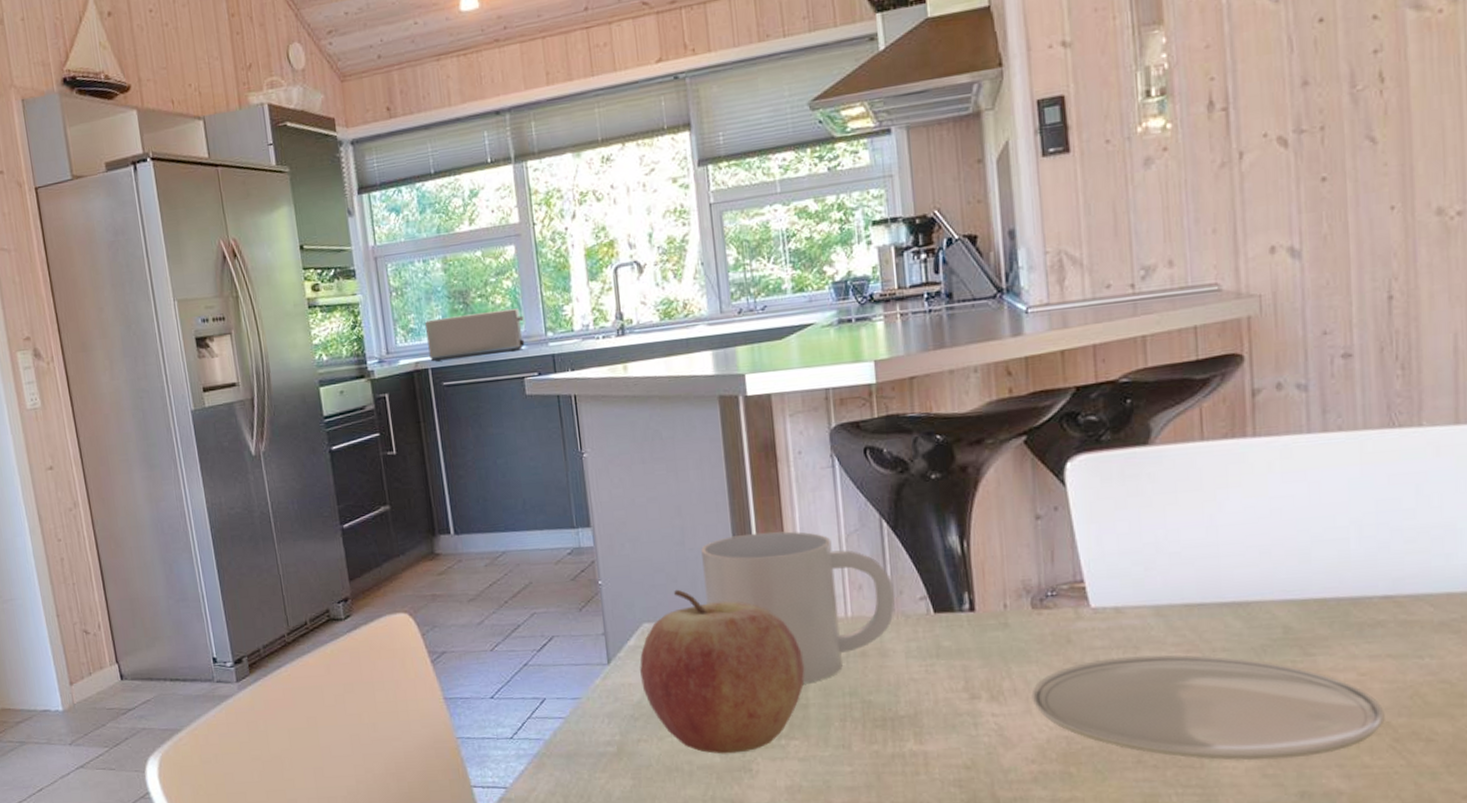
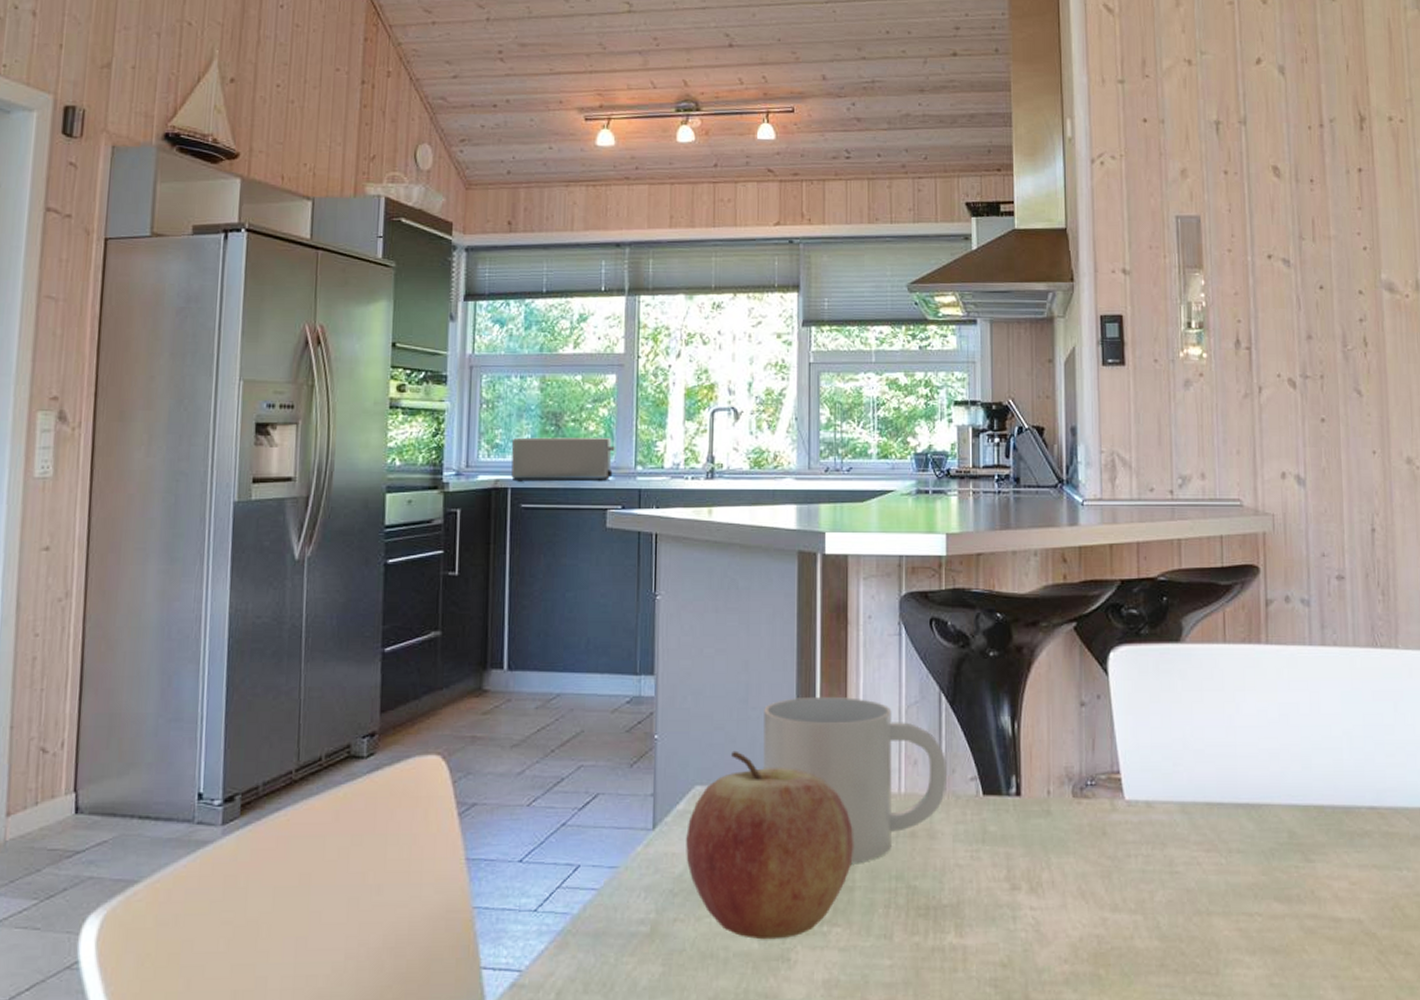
plate: present [1031,655,1385,761] -> none [1068,852,1372,968]

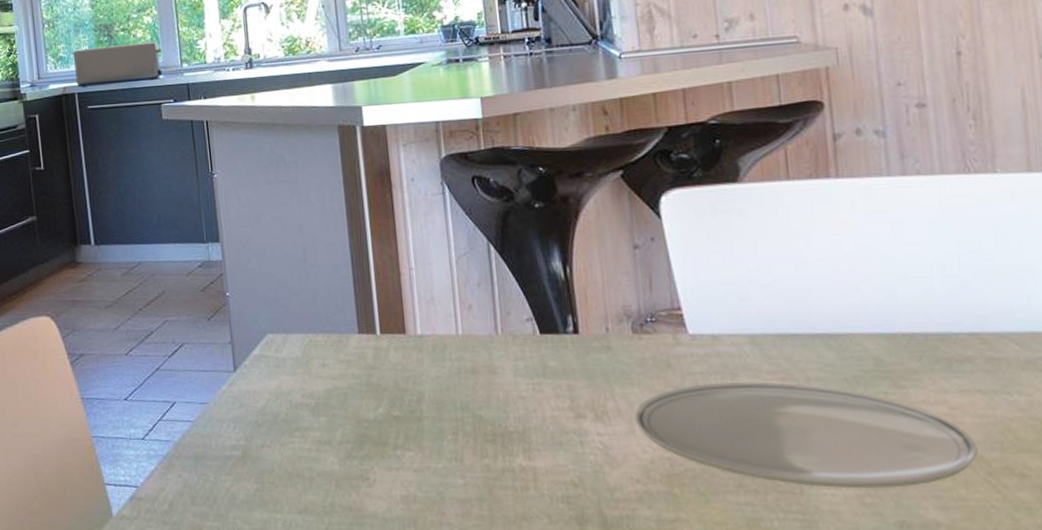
fruit: present [686,750,854,940] -> none [264,303,419,462]
mug: present [763,696,947,863] -> none [321,251,503,396]
plate: none [1068,852,1372,968] -> present [634,382,978,489]

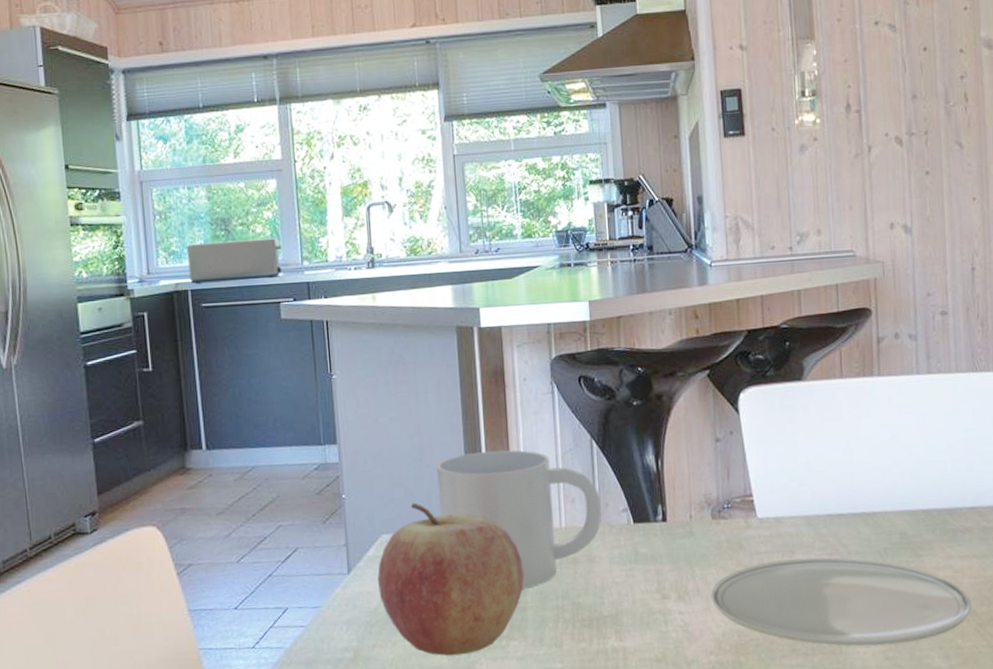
fruit: none [264,303,419,462] -> present [377,502,524,656]
mug: none [321,251,503,396] -> present [437,449,602,588]

